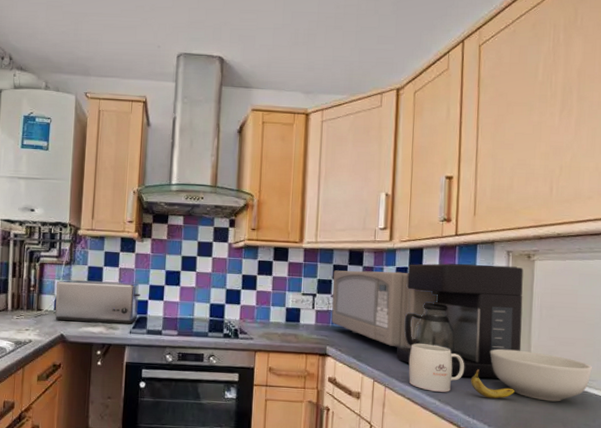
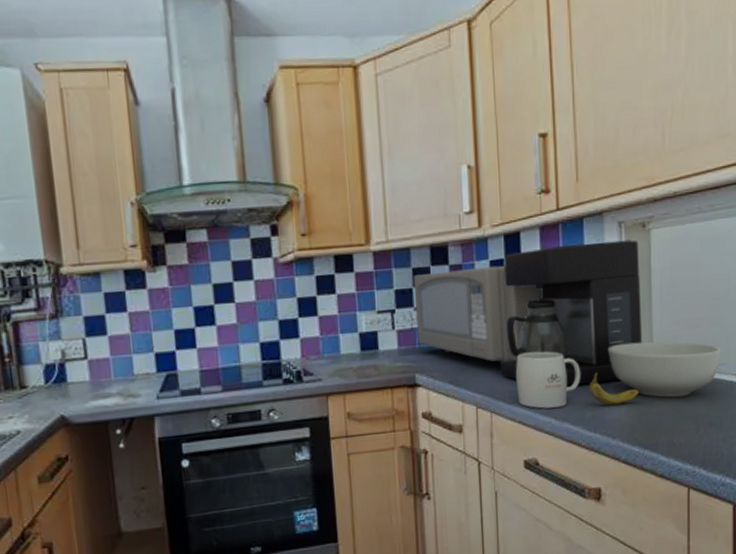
toaster: present [54,279,140,324] -> none [41,330,165,398]

